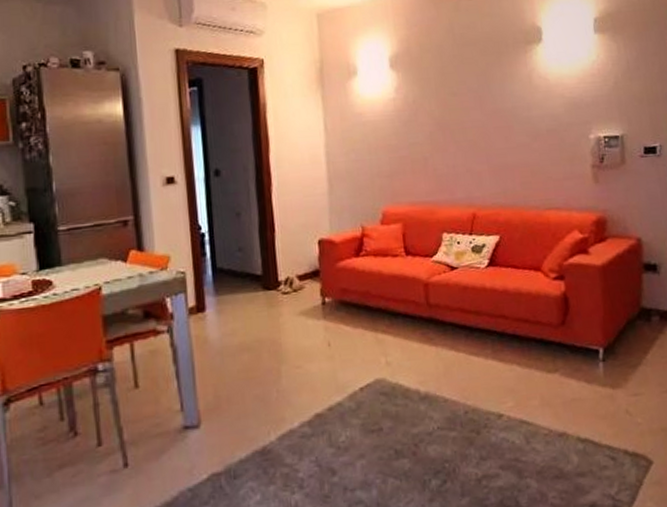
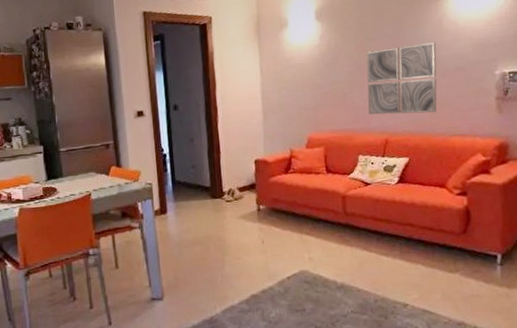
wall art: none [449,99,529,184] -> present [366,41,437,115]

